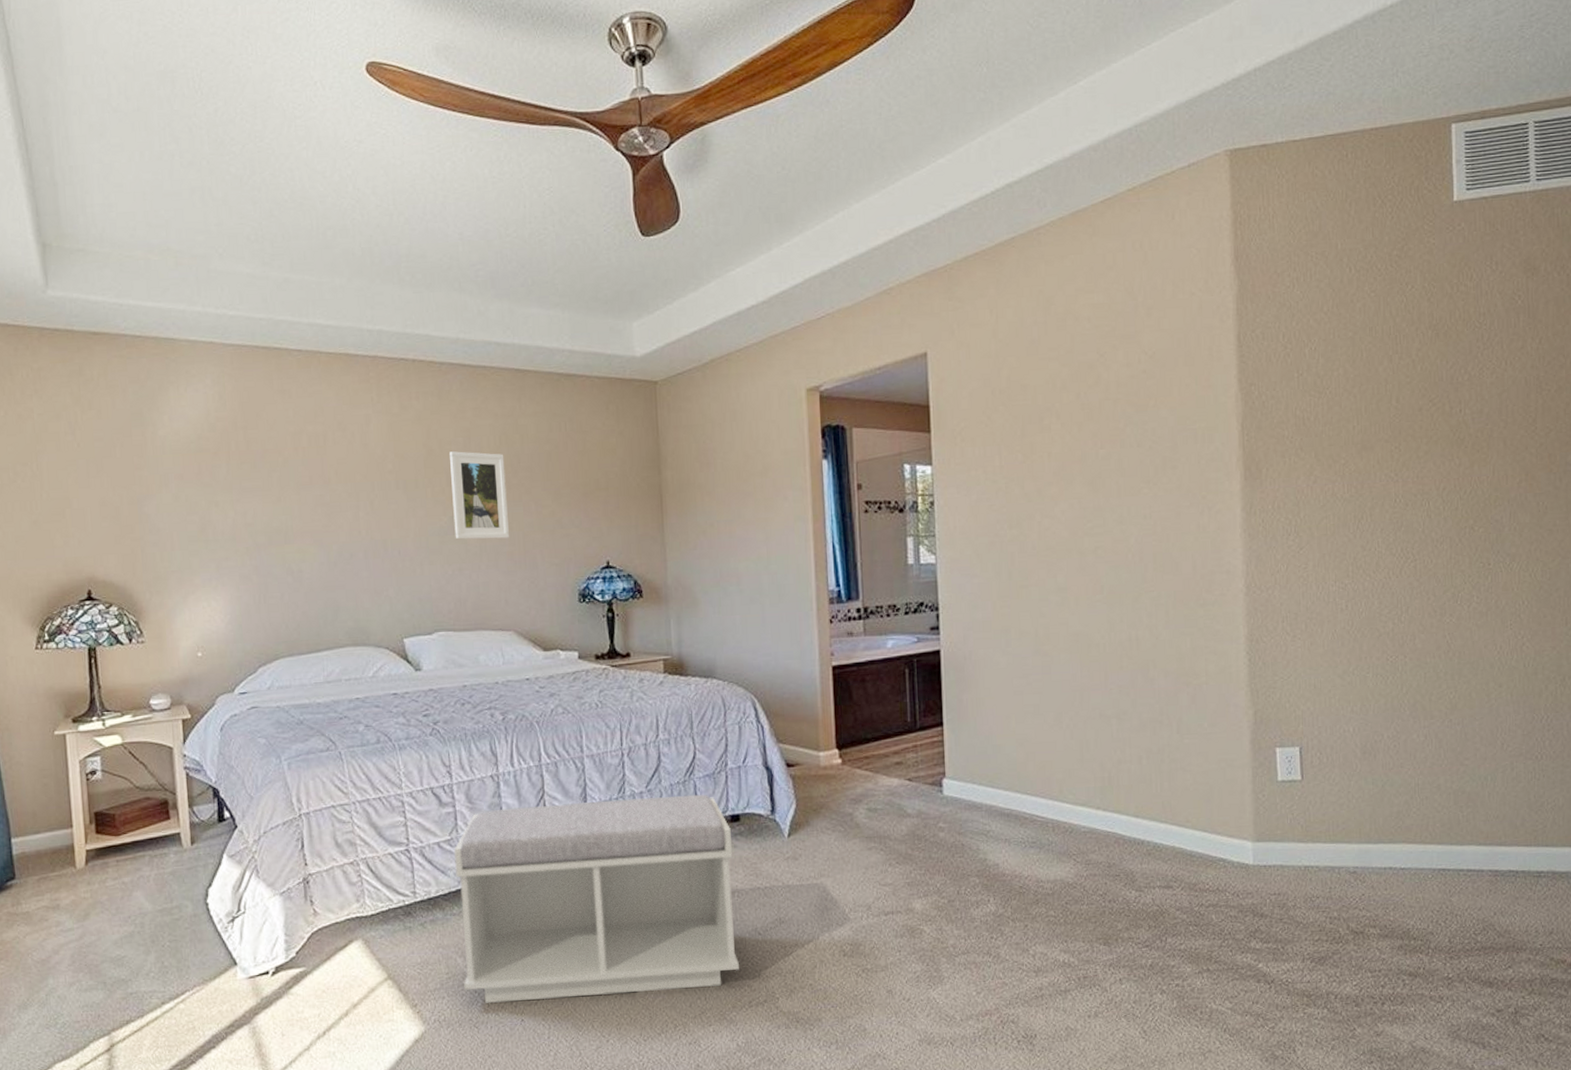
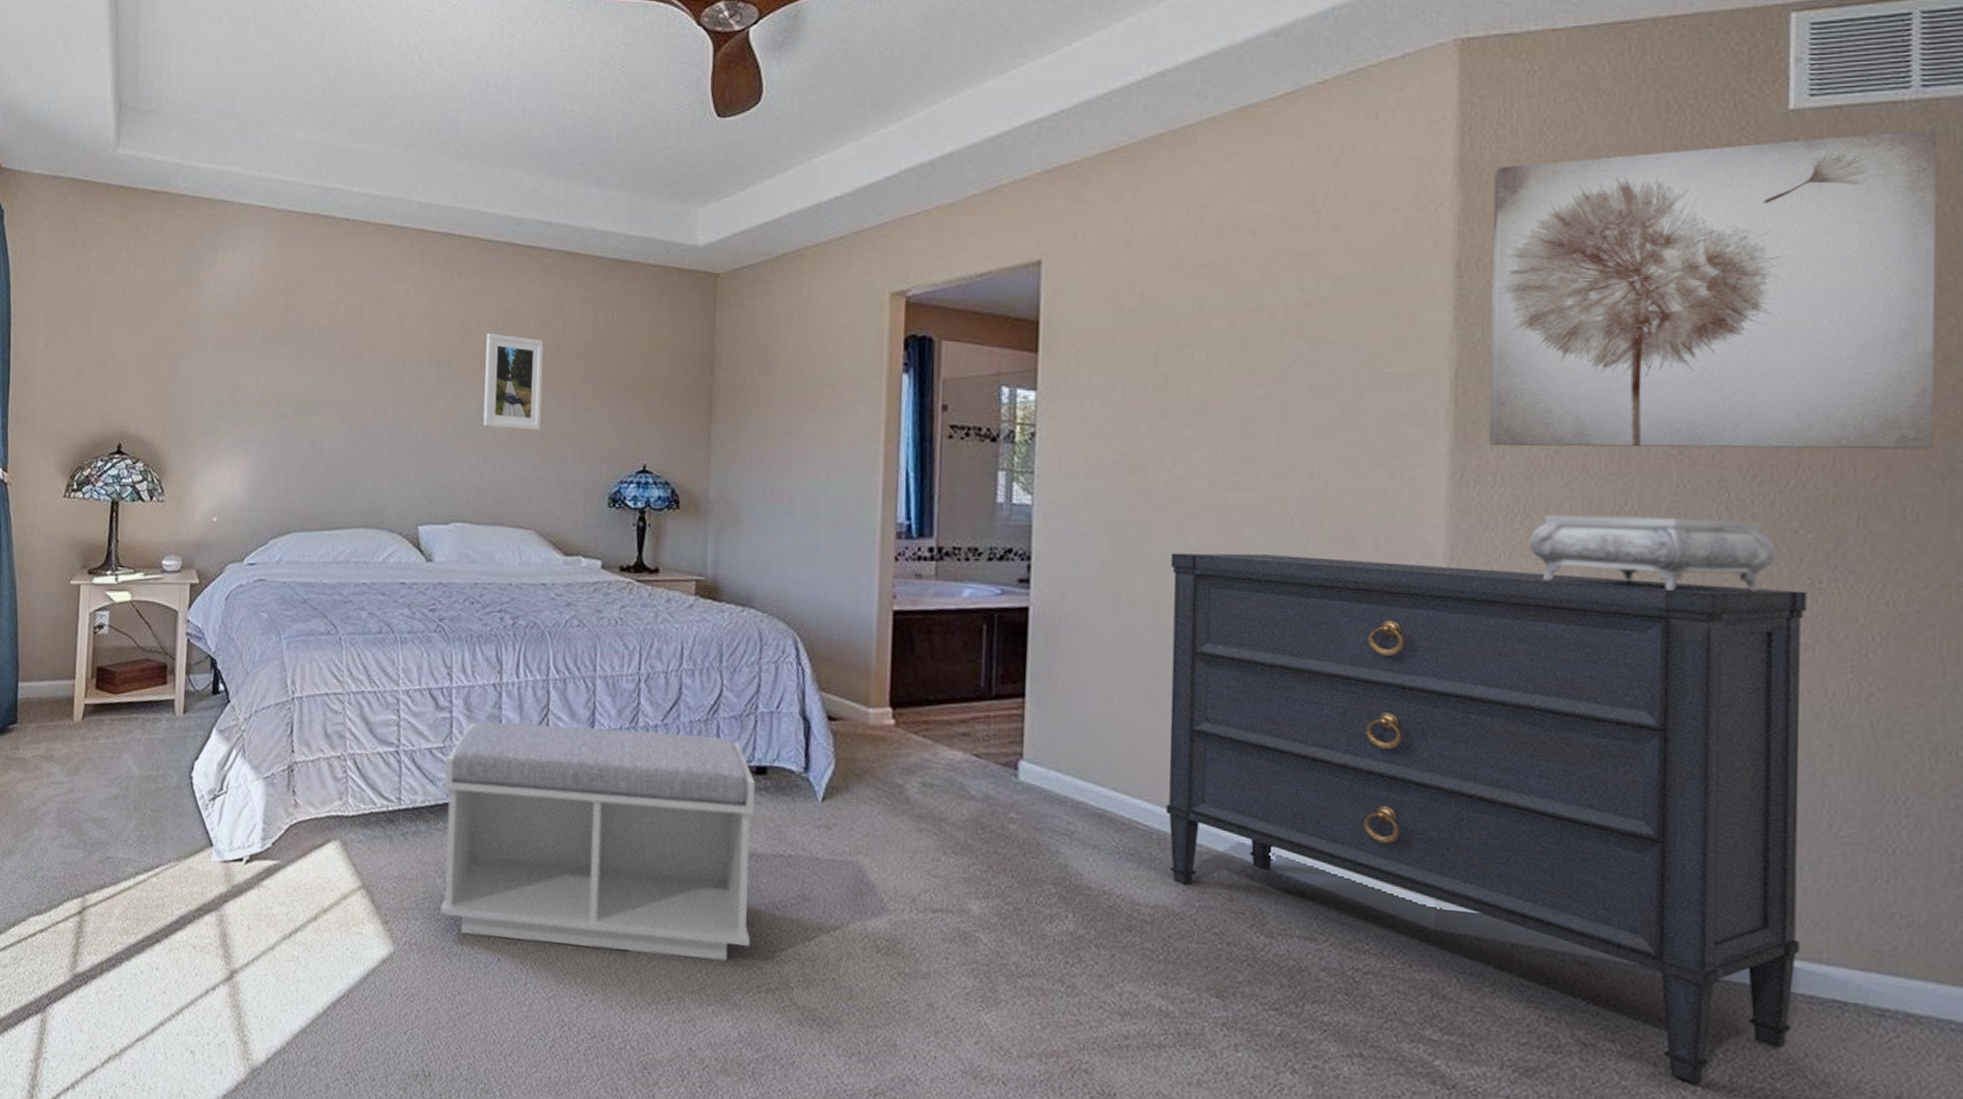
dresser: none [1046,572,1487,947] -> present [1166,553,1807,1083]
wall art: none [1259,213,1553,481] -> present [1488,128,1937,450]
jewelry box: none [1299,523,1461,584] -> present [1528,514,1777,592]

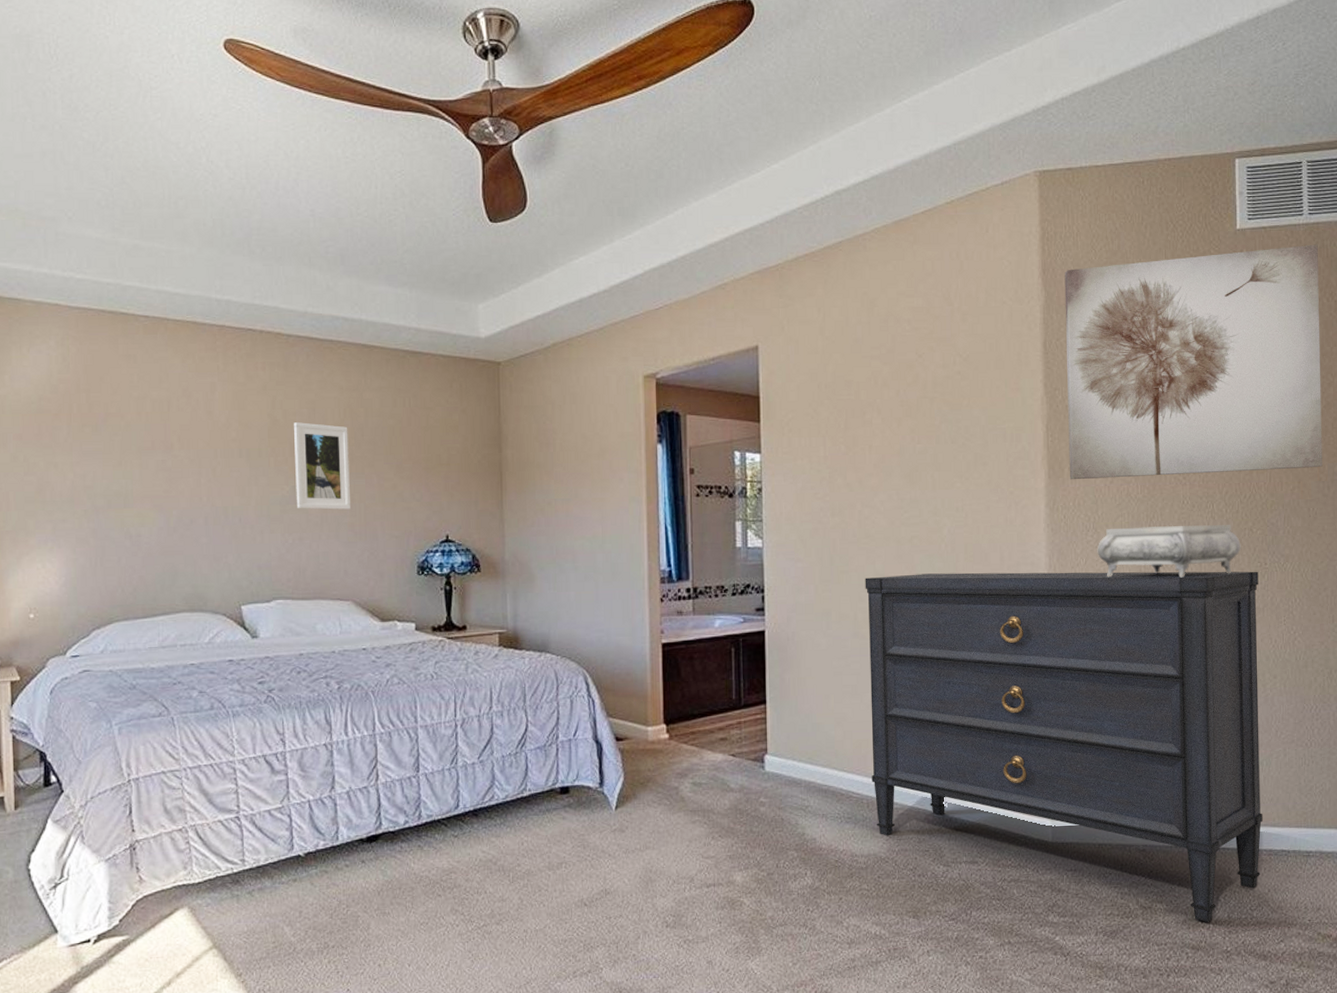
bench: present [440,721,755,961] -> none [284,766,565,974]

